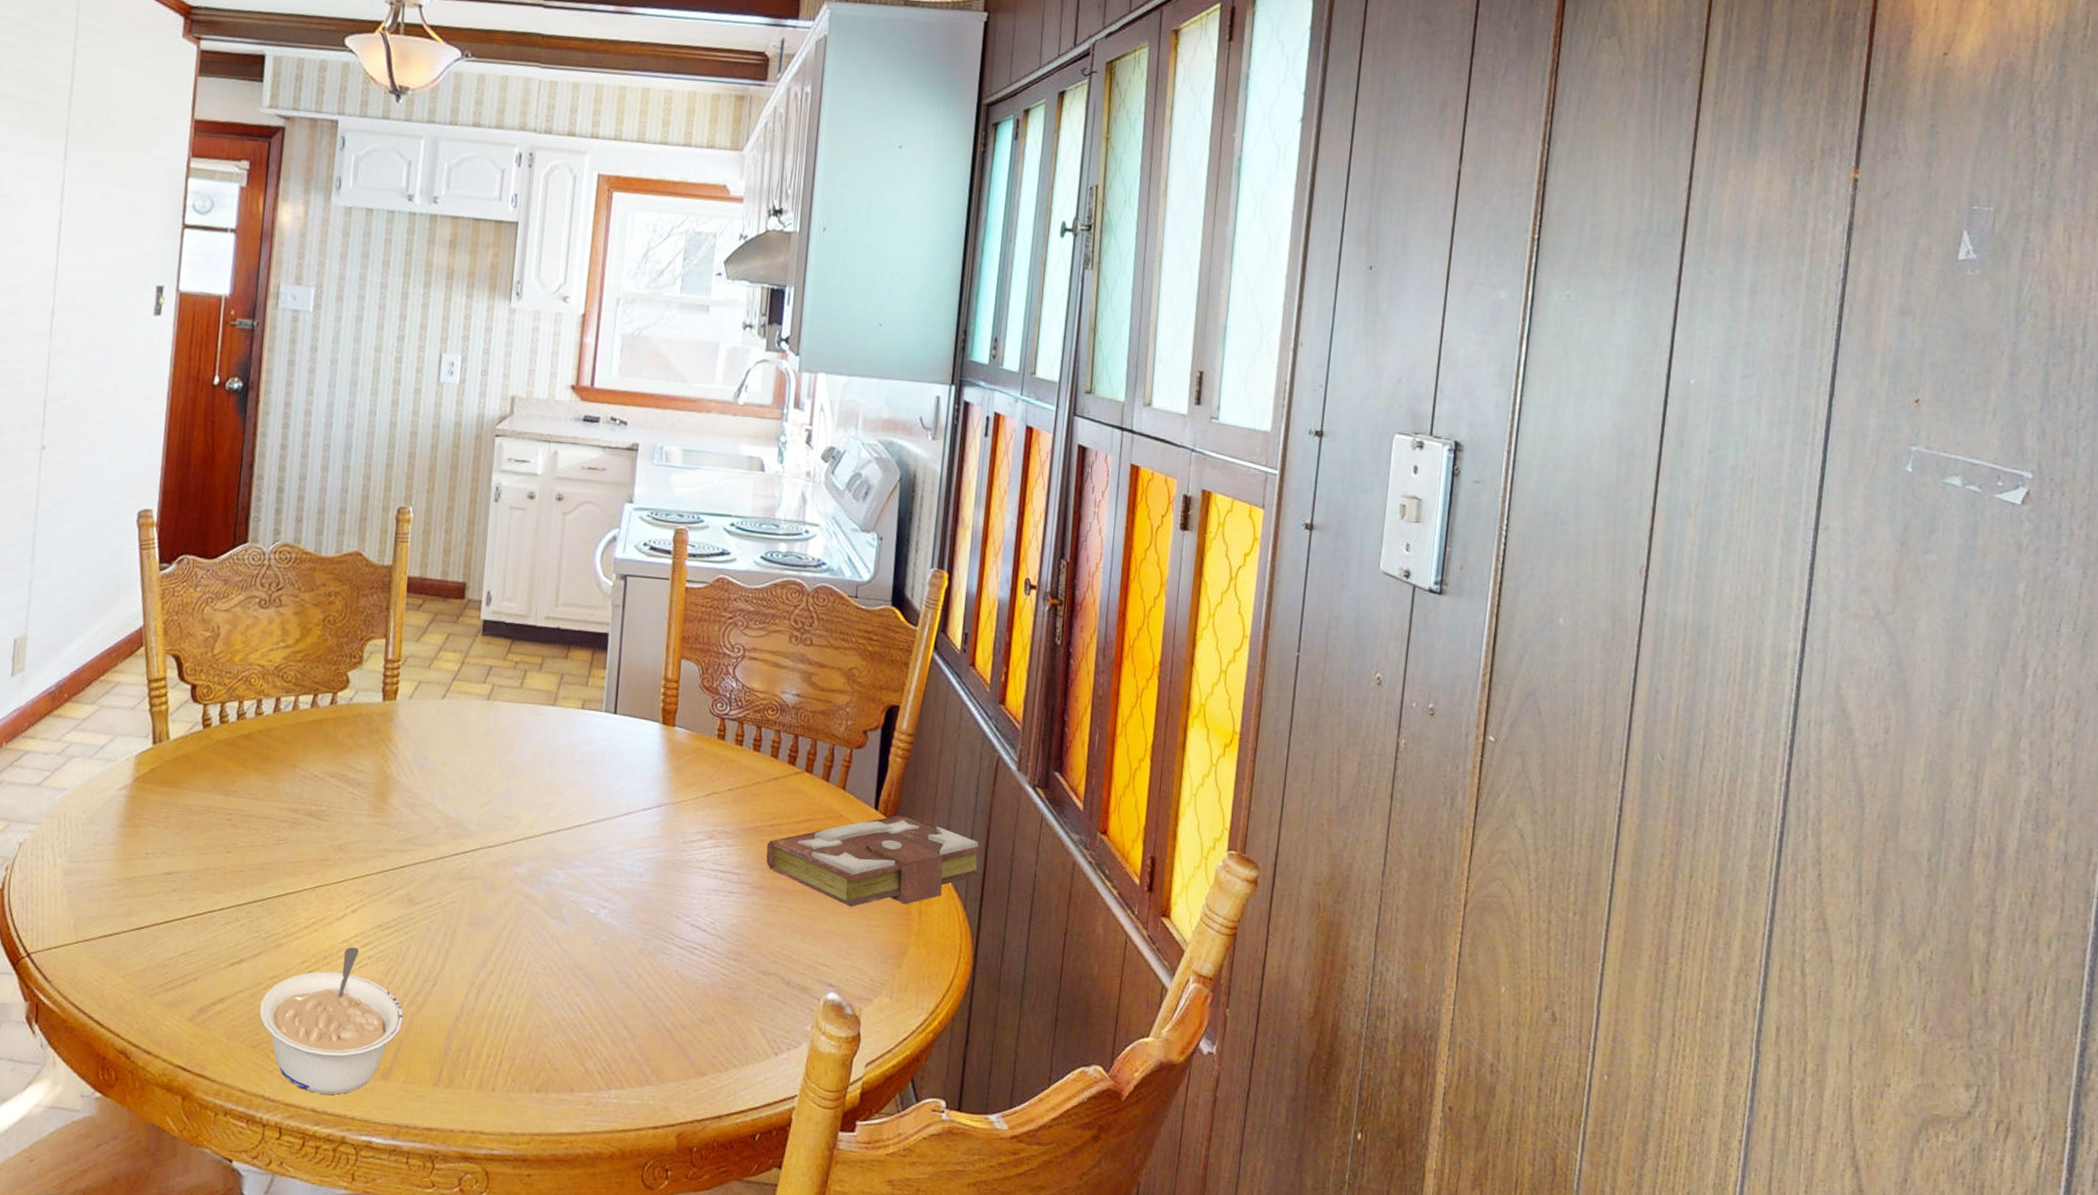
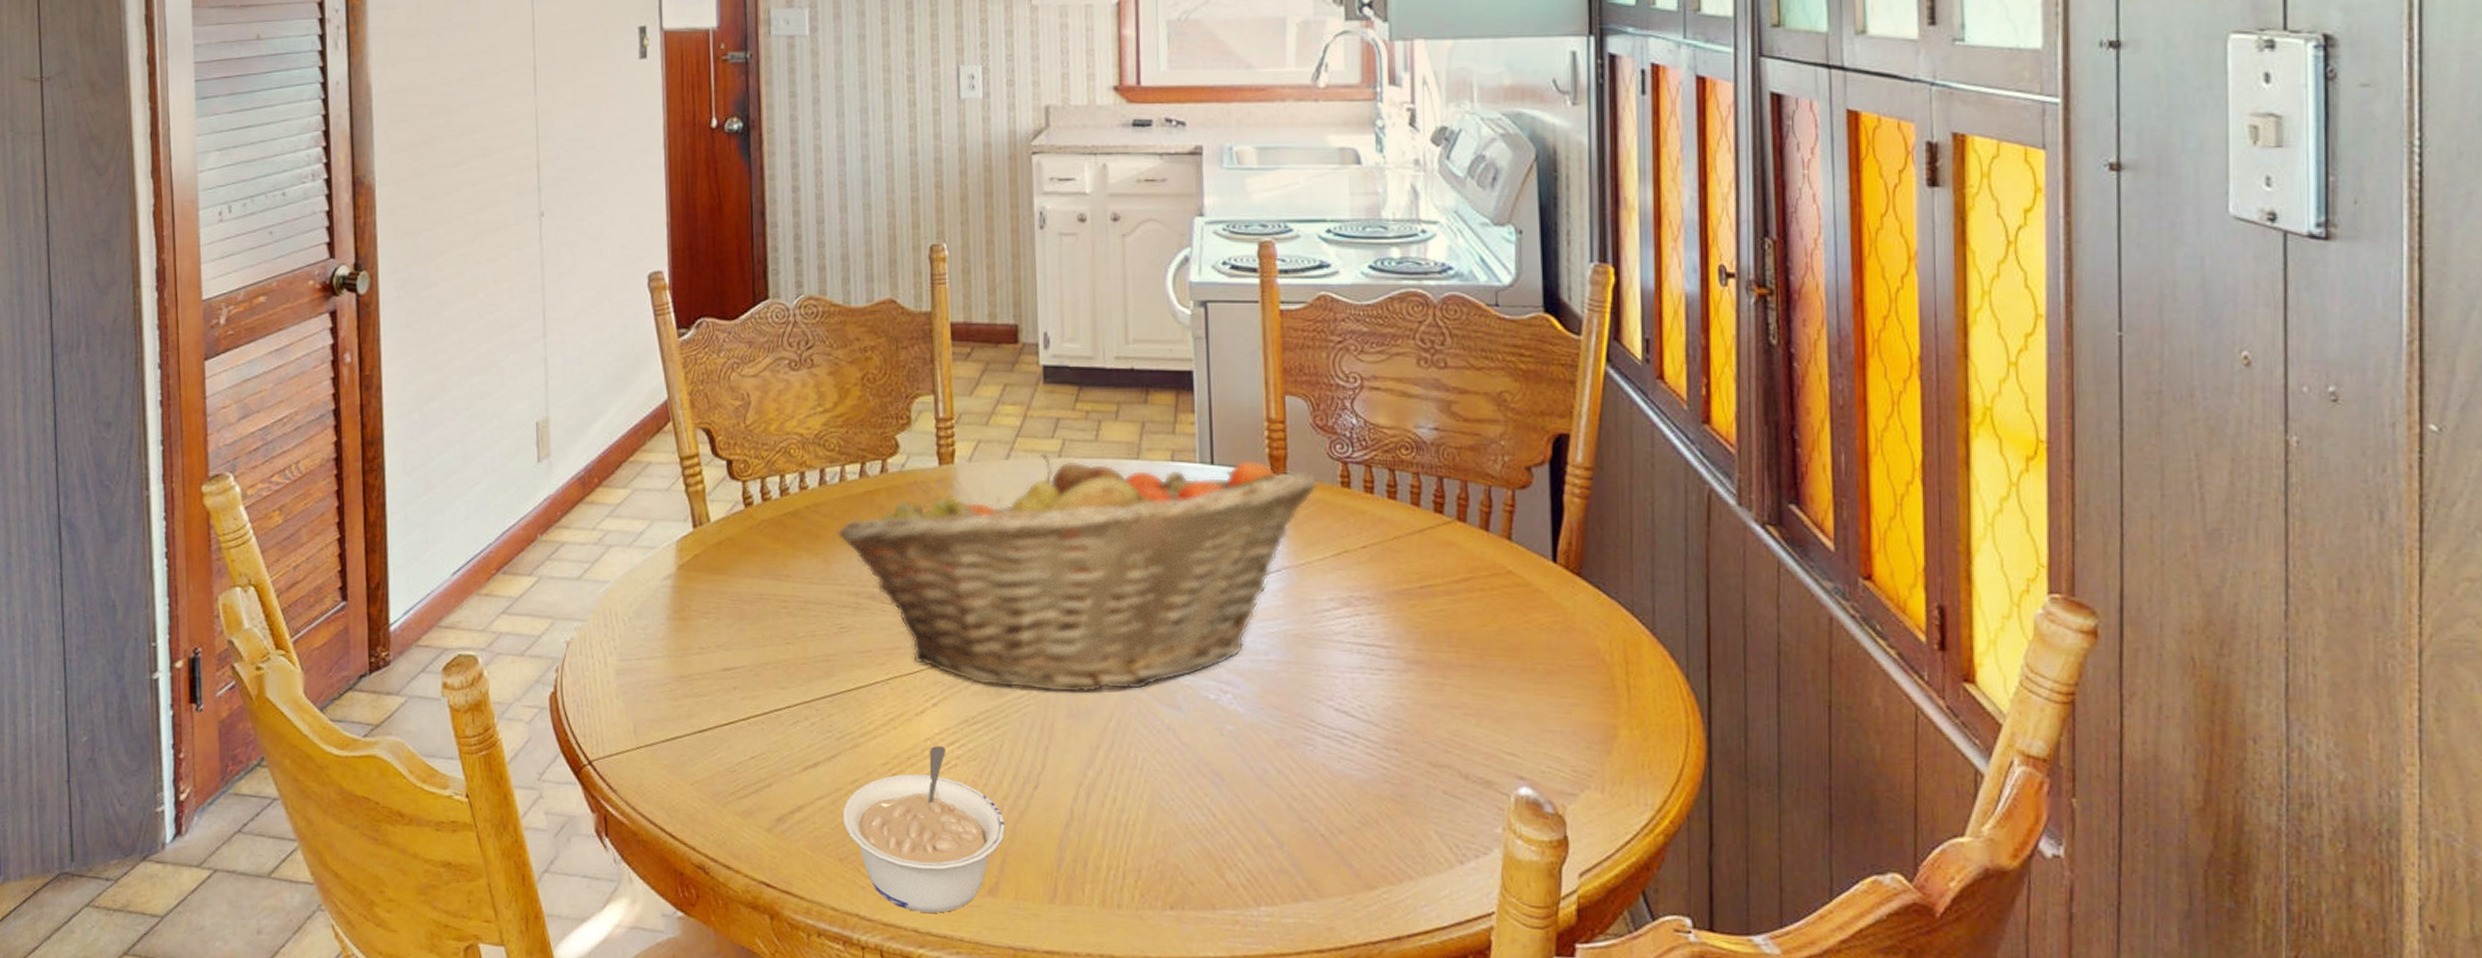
fruit basket: none [285,696,699,905] -> present [838,454,1318,694]
book: present [766,815,983,907] -> none [1418,567,1707,682]

